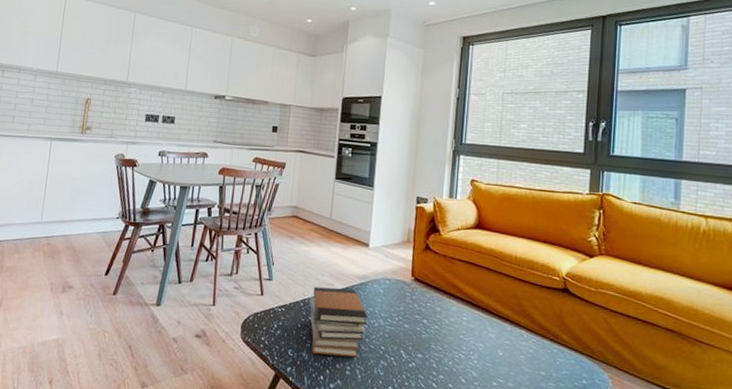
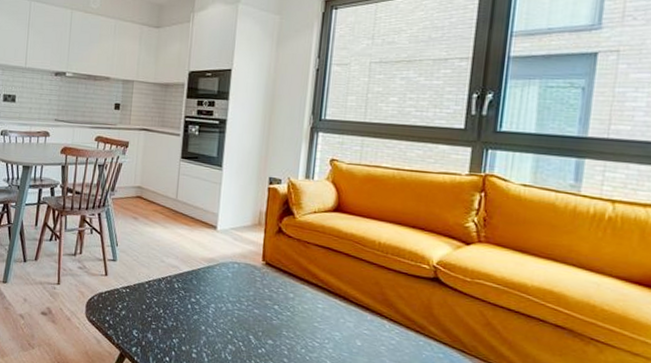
book stack: present [310,286,368,357] -> none [155,268,216,340]

